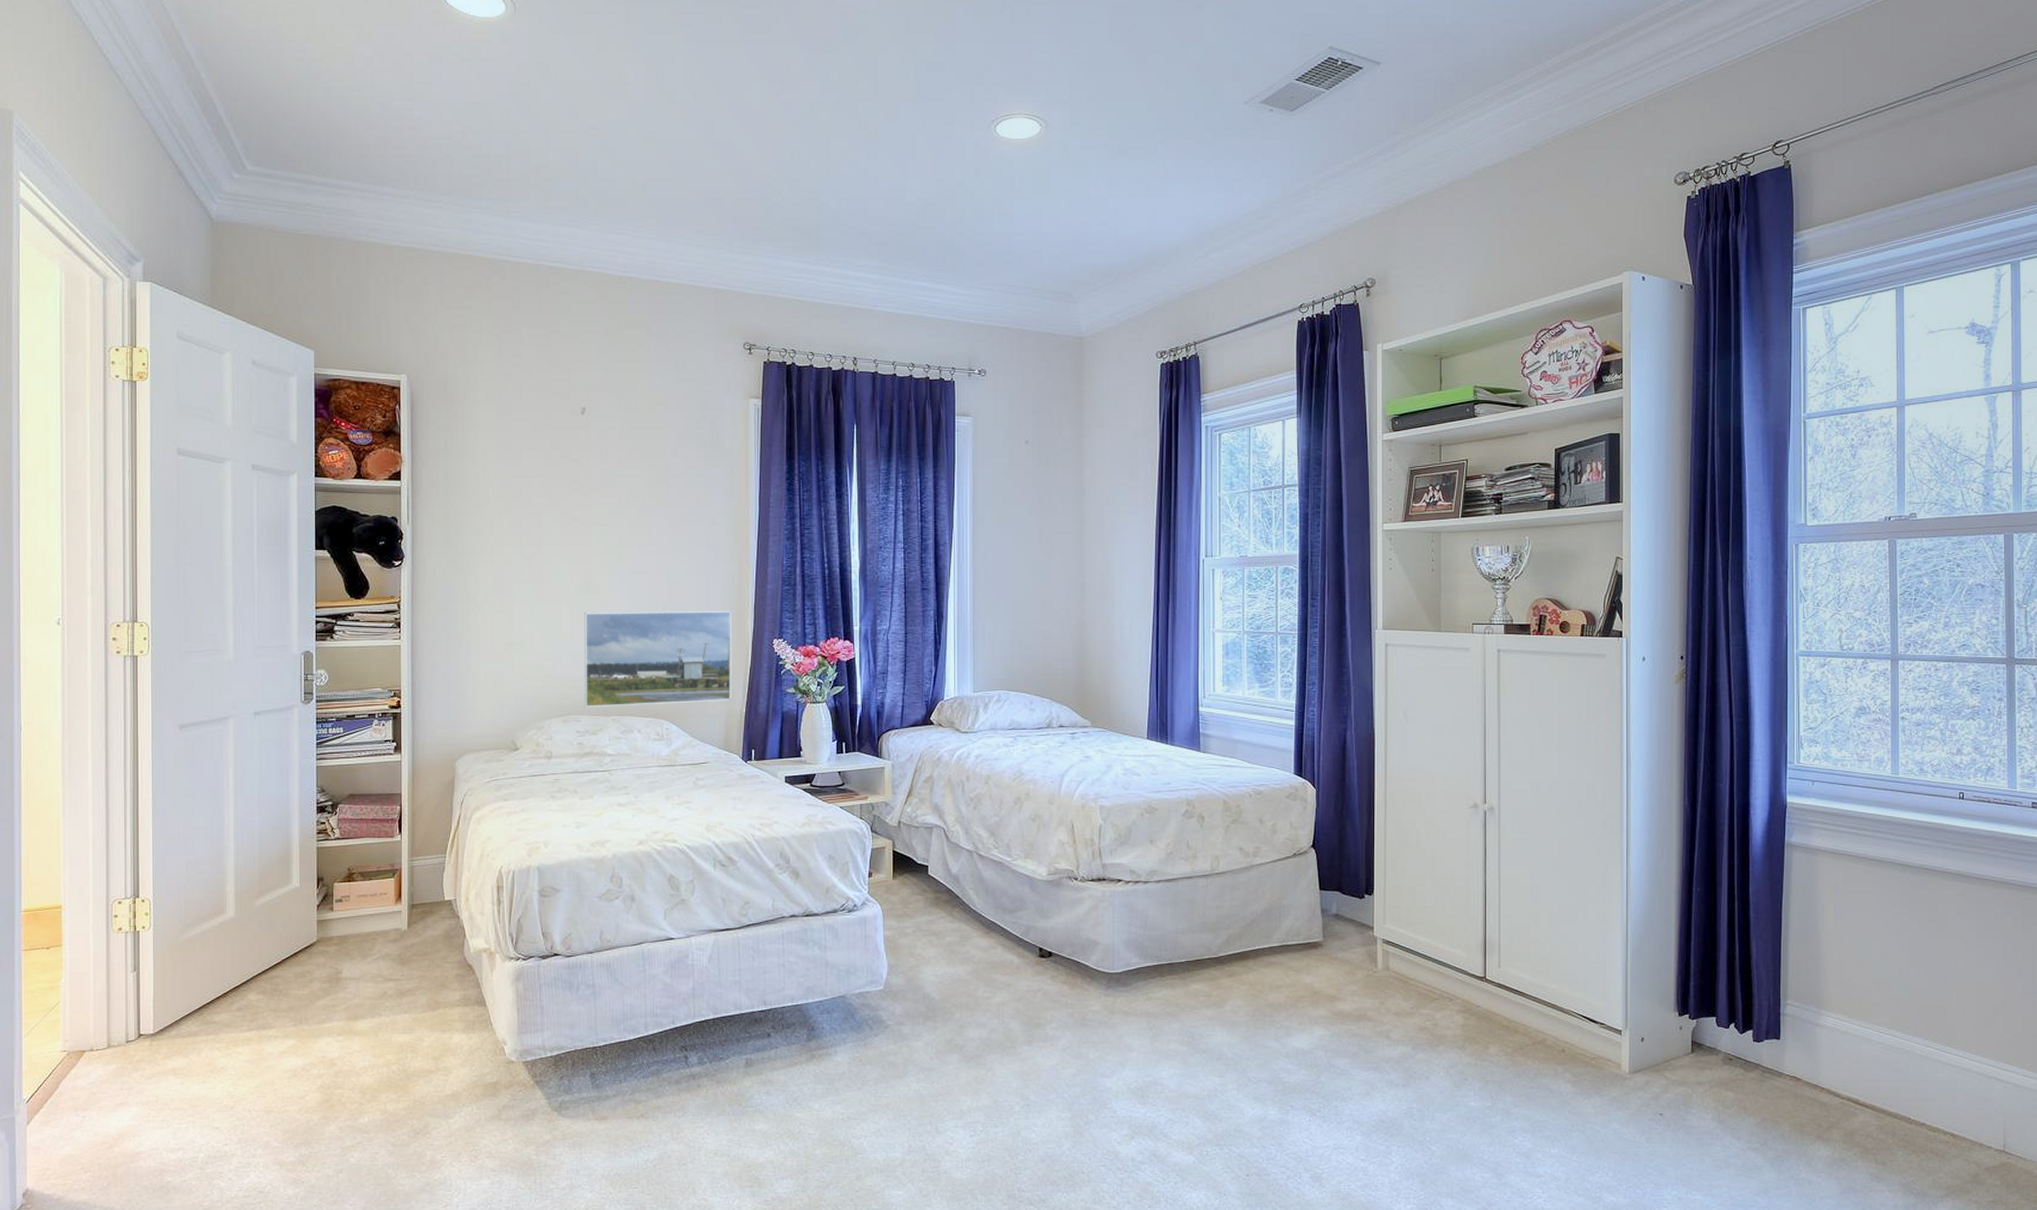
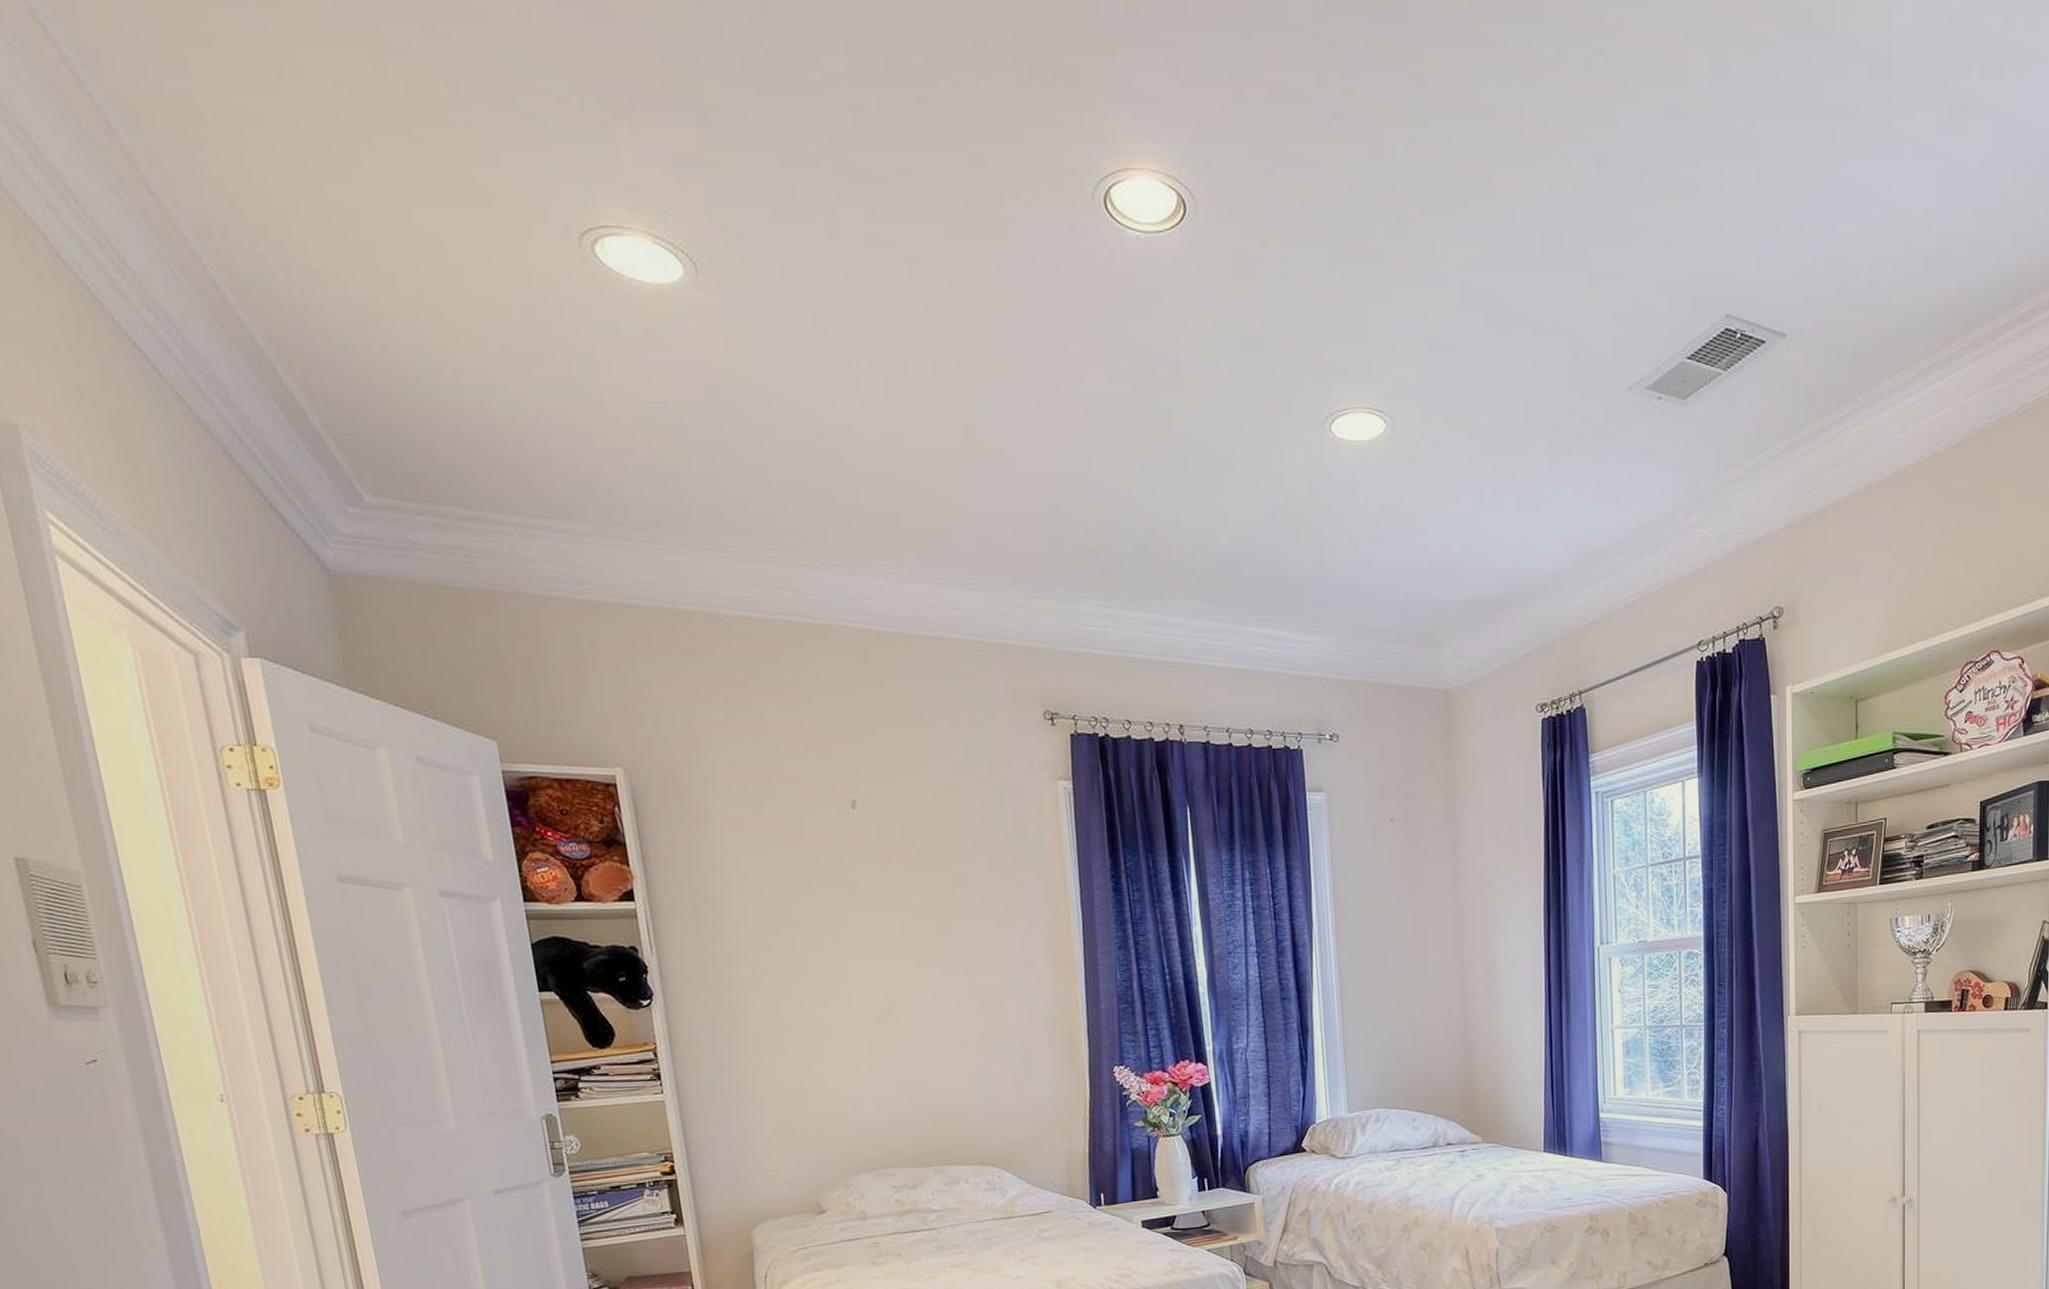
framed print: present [584,610,732,708] -> none [885,1036,1071,1159]

